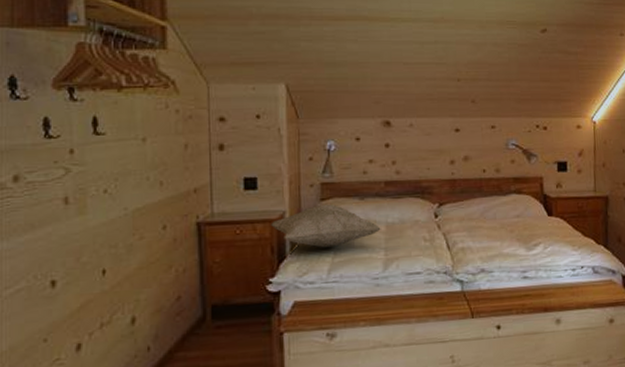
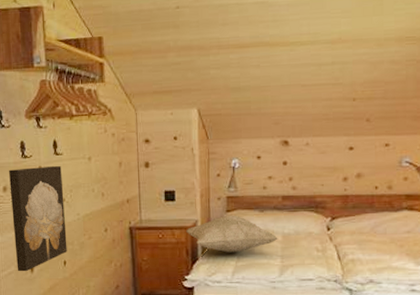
wall art: none [24,148,108,288] -> present [9,165,67,272]

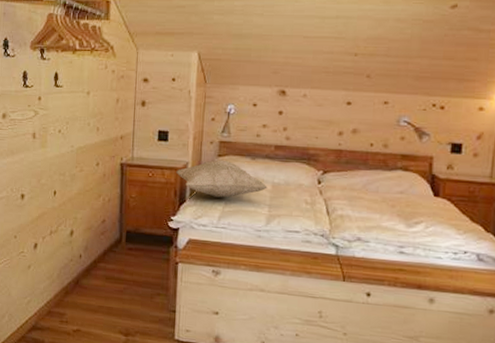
wall art: present [9,165,67,272] -> none [8,97,60,198]

